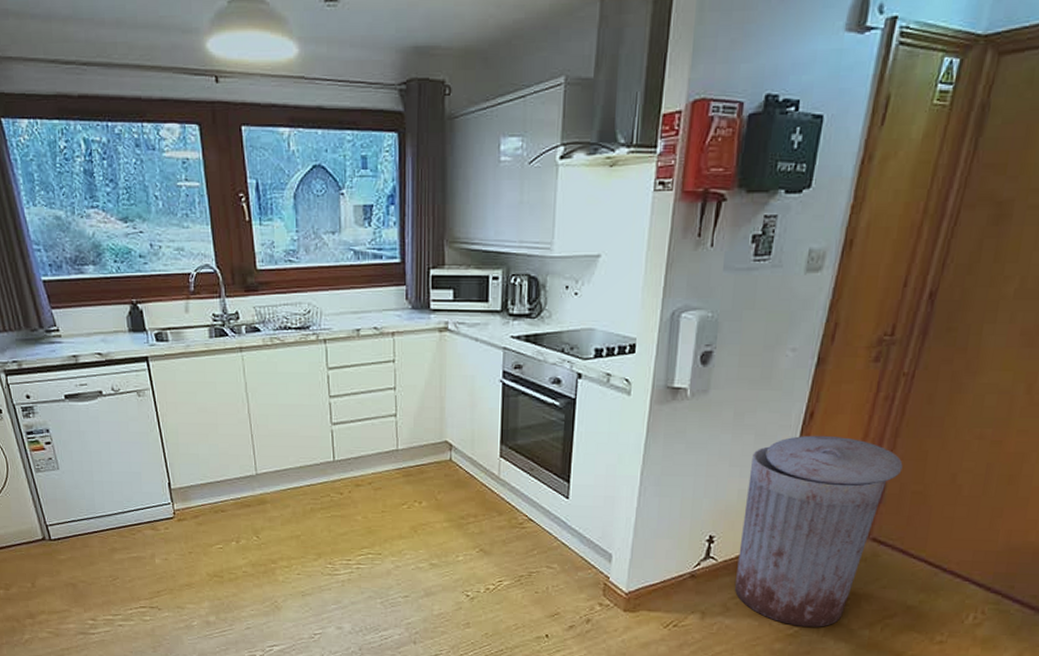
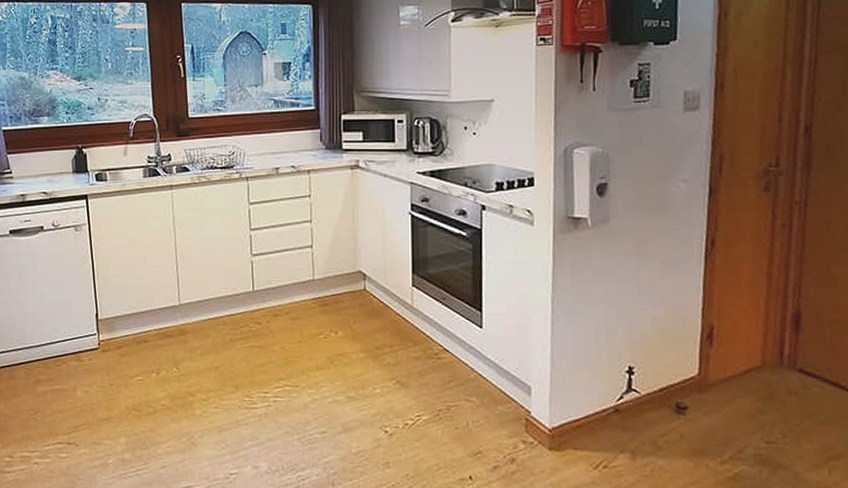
trash can: present [734,435,903,627] -> none [660,262,815,469]

